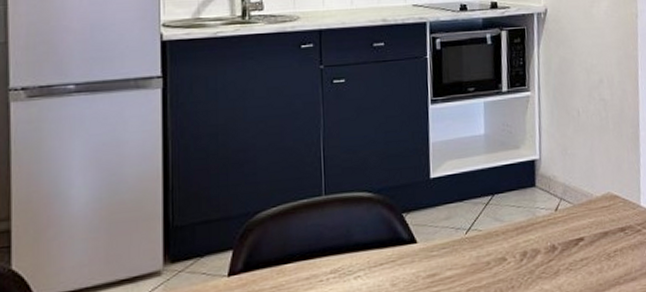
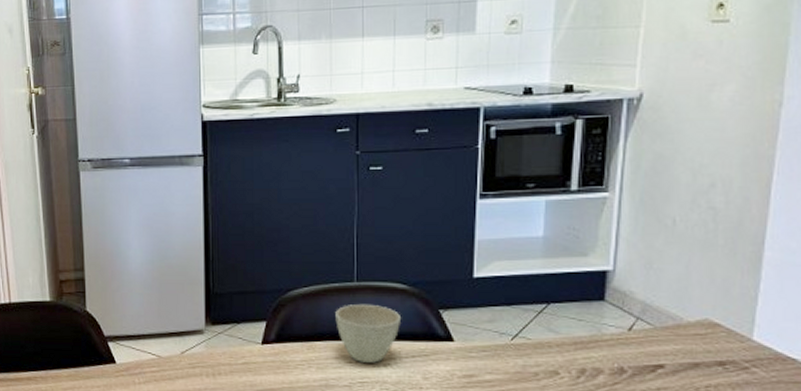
cup: none [305,216,368,279] -> present [335,303,400,363]

